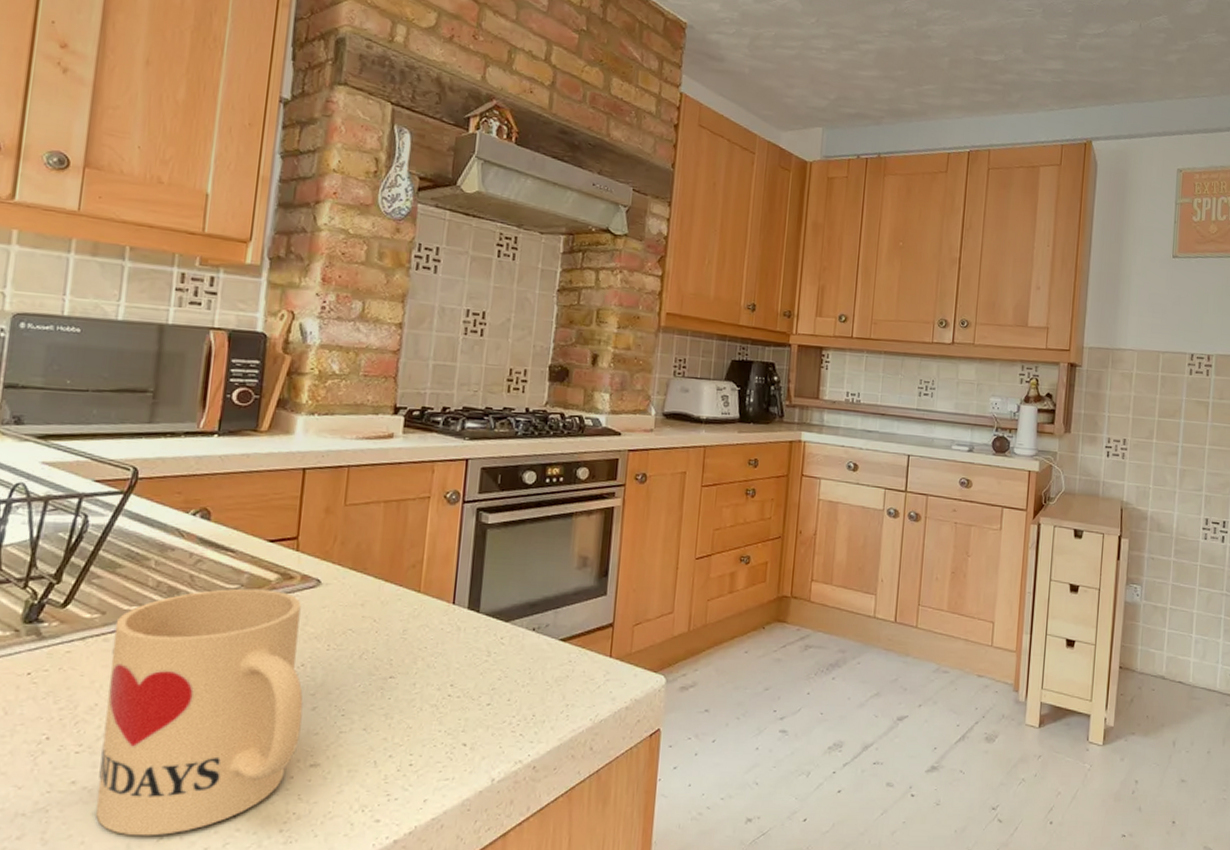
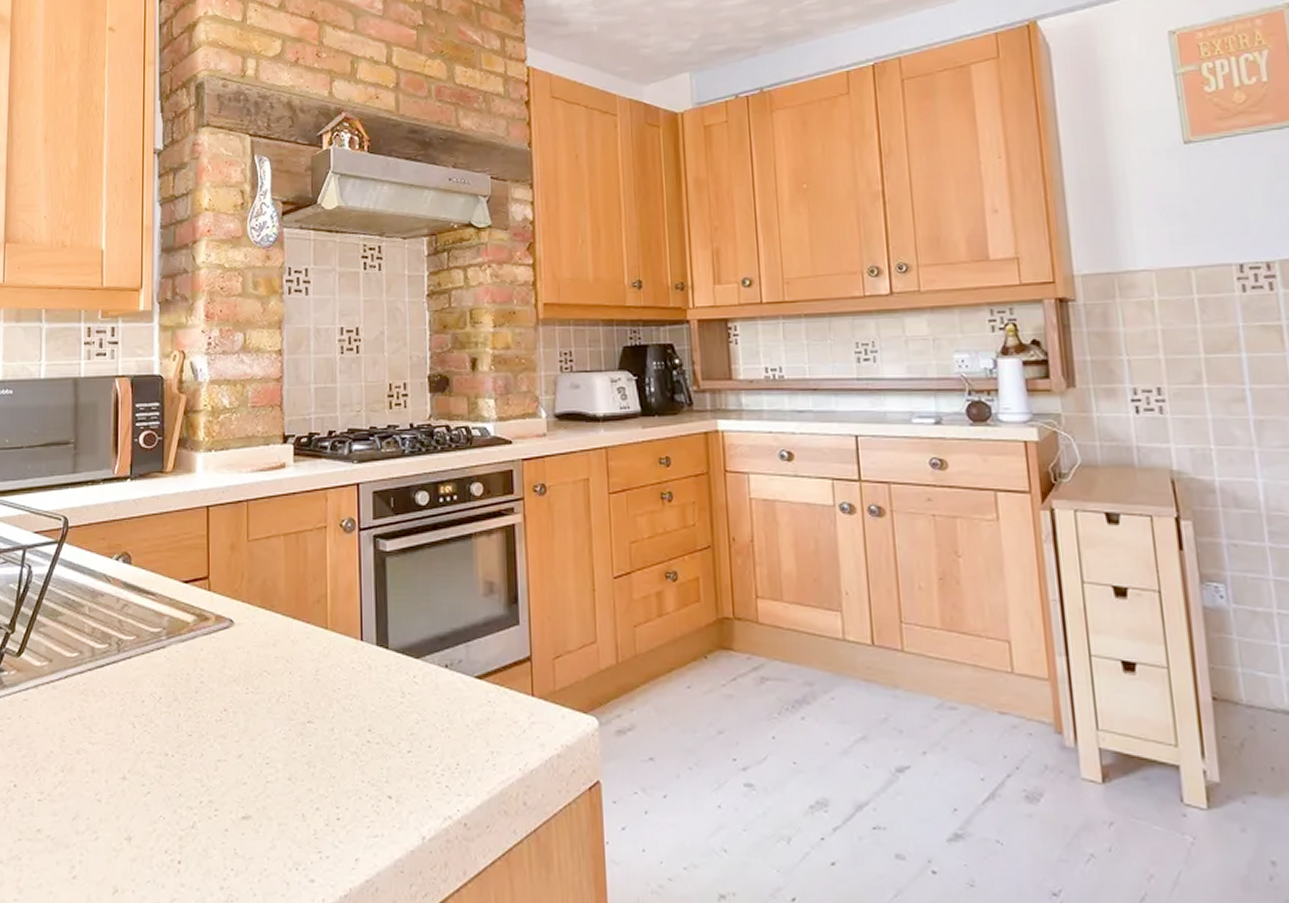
mug: present [96,588,303,836] -> none [59,631,229,889]

